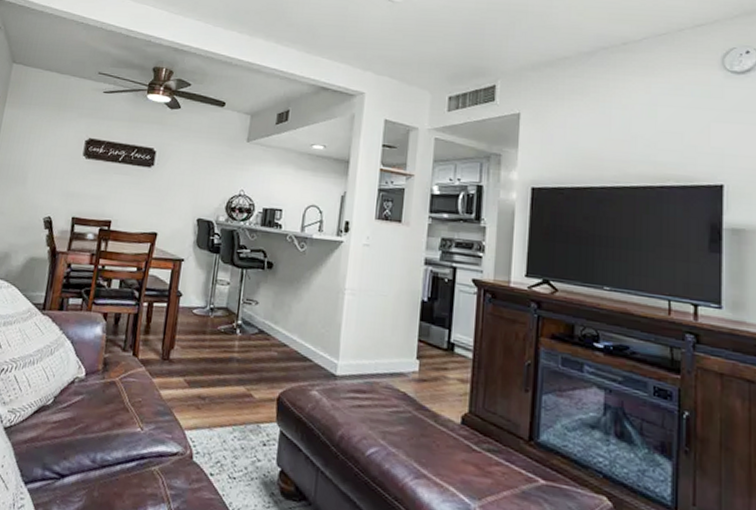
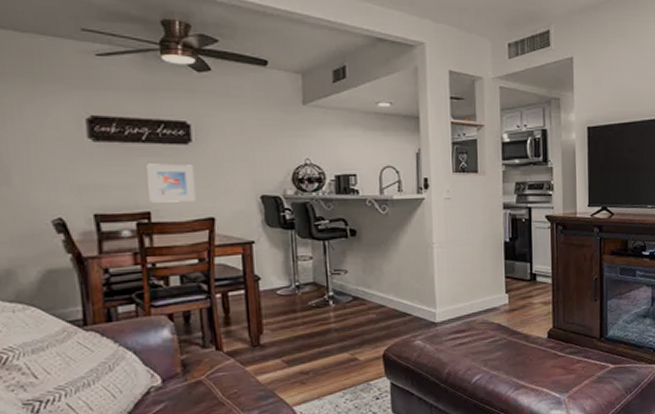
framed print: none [113,180,150,217] -> present [147,163,195,203]

